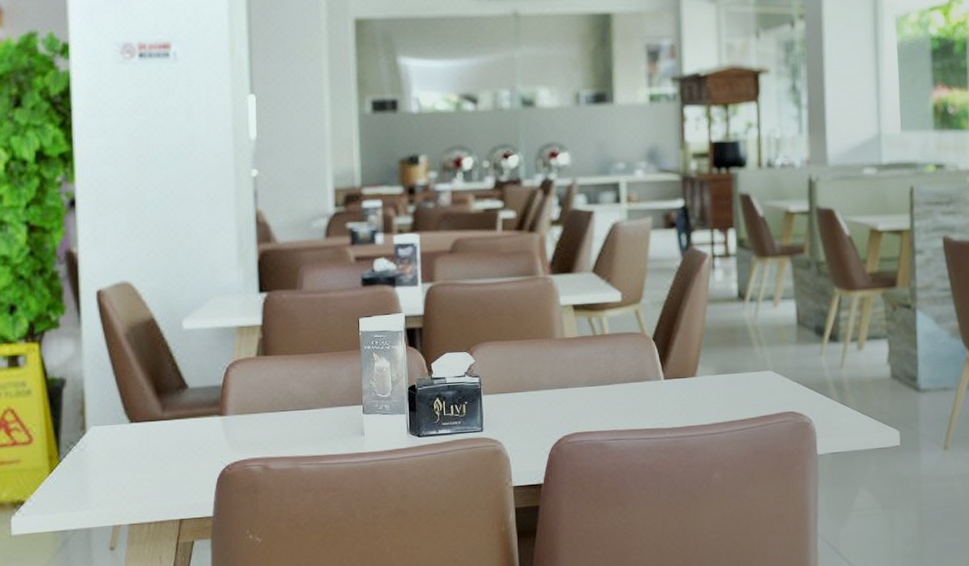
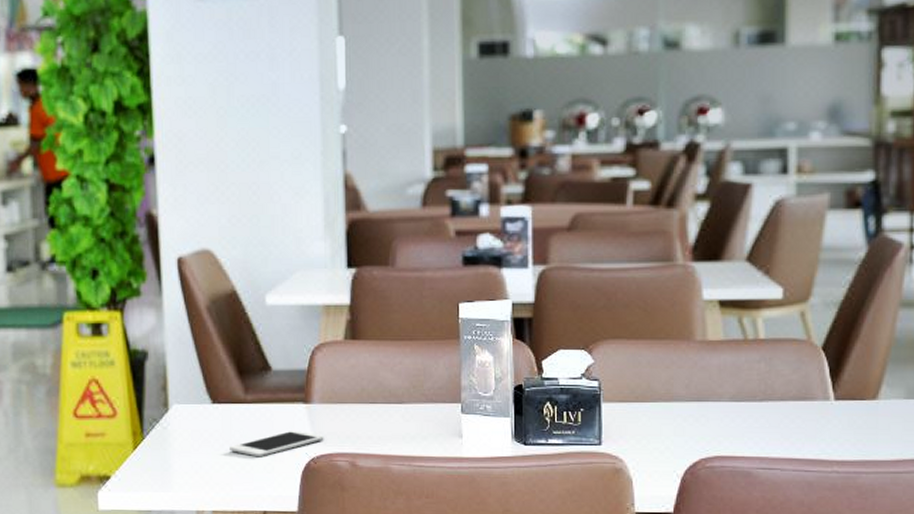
cell phone: none [147,441,238,470] -> present [230,430,324,457]

